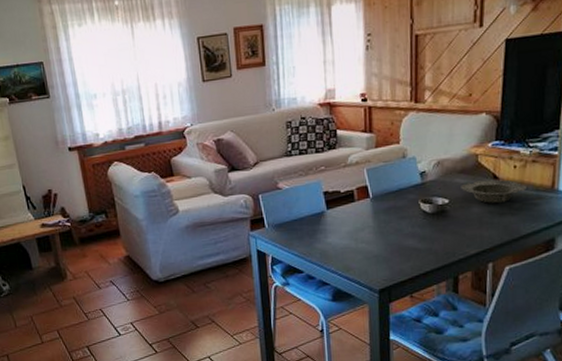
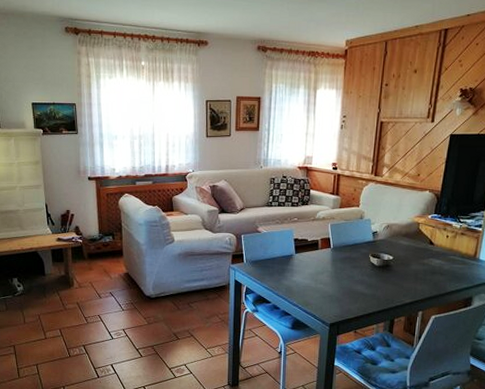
bowl: present [461,179,526,203] -> none [403,244,454,264]

